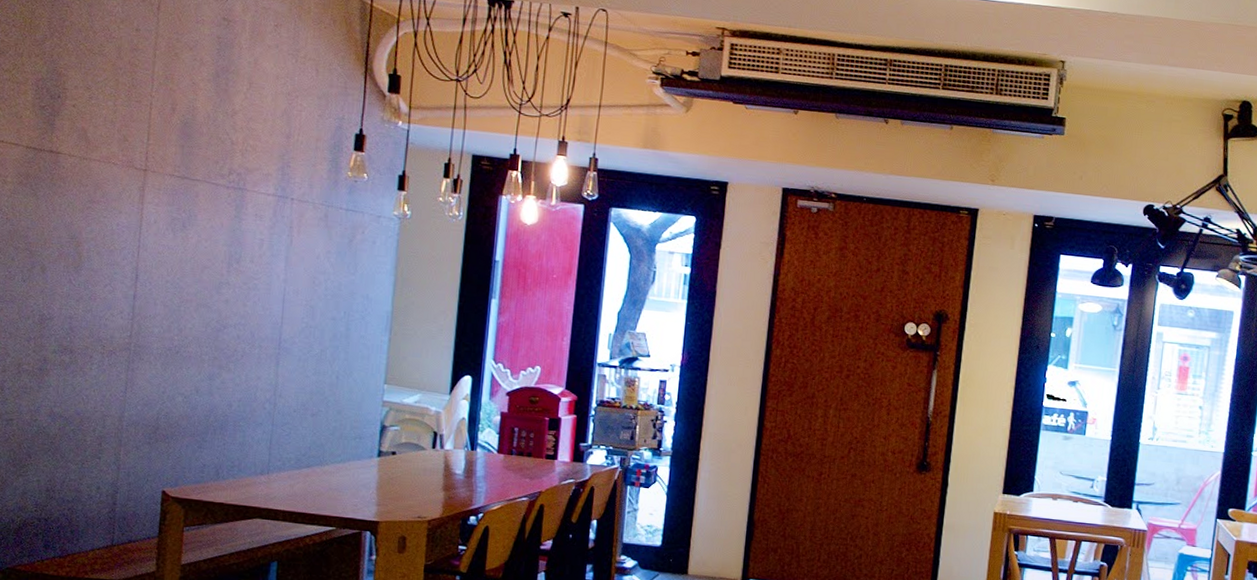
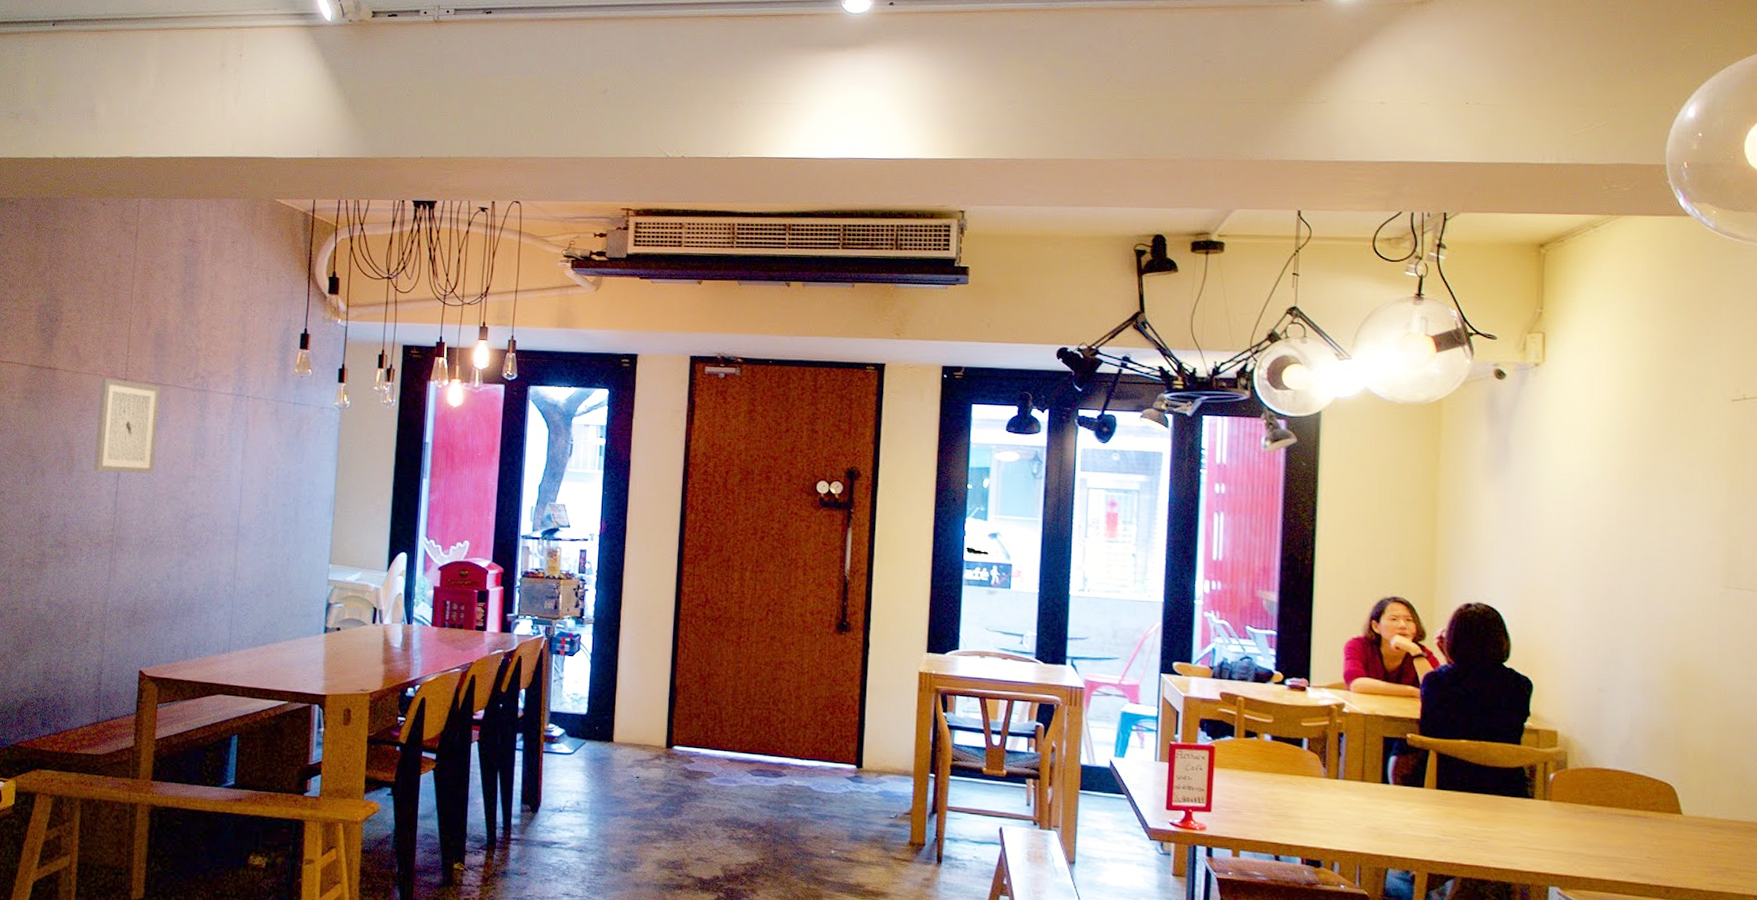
wall art: none [106,166,188,277] -> present [93,377,161,474]

